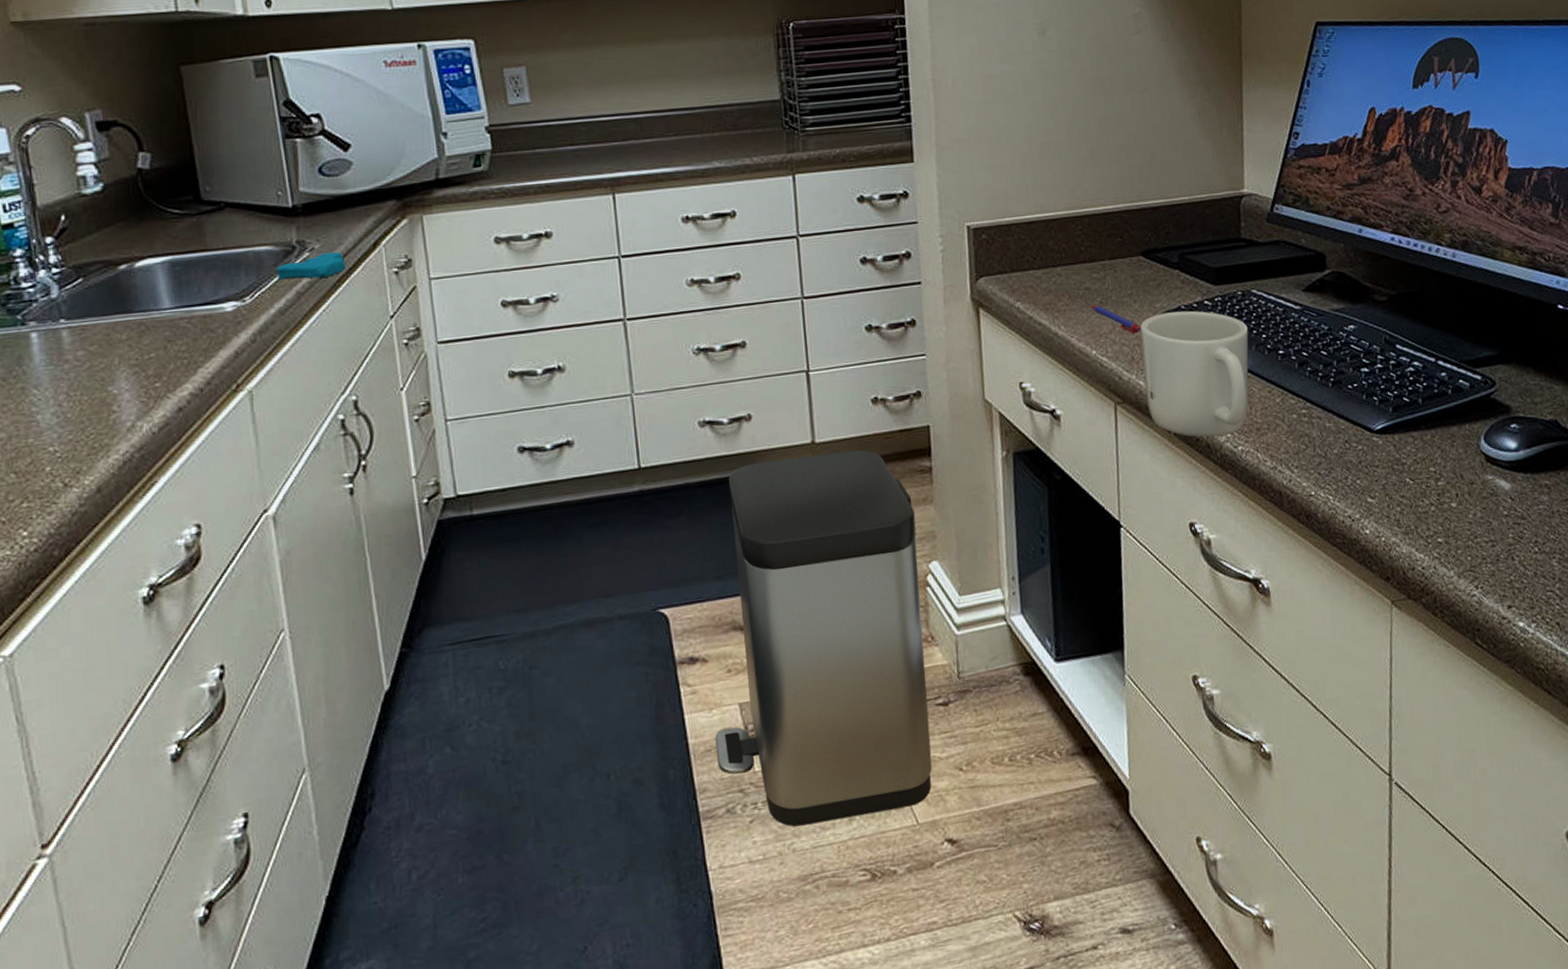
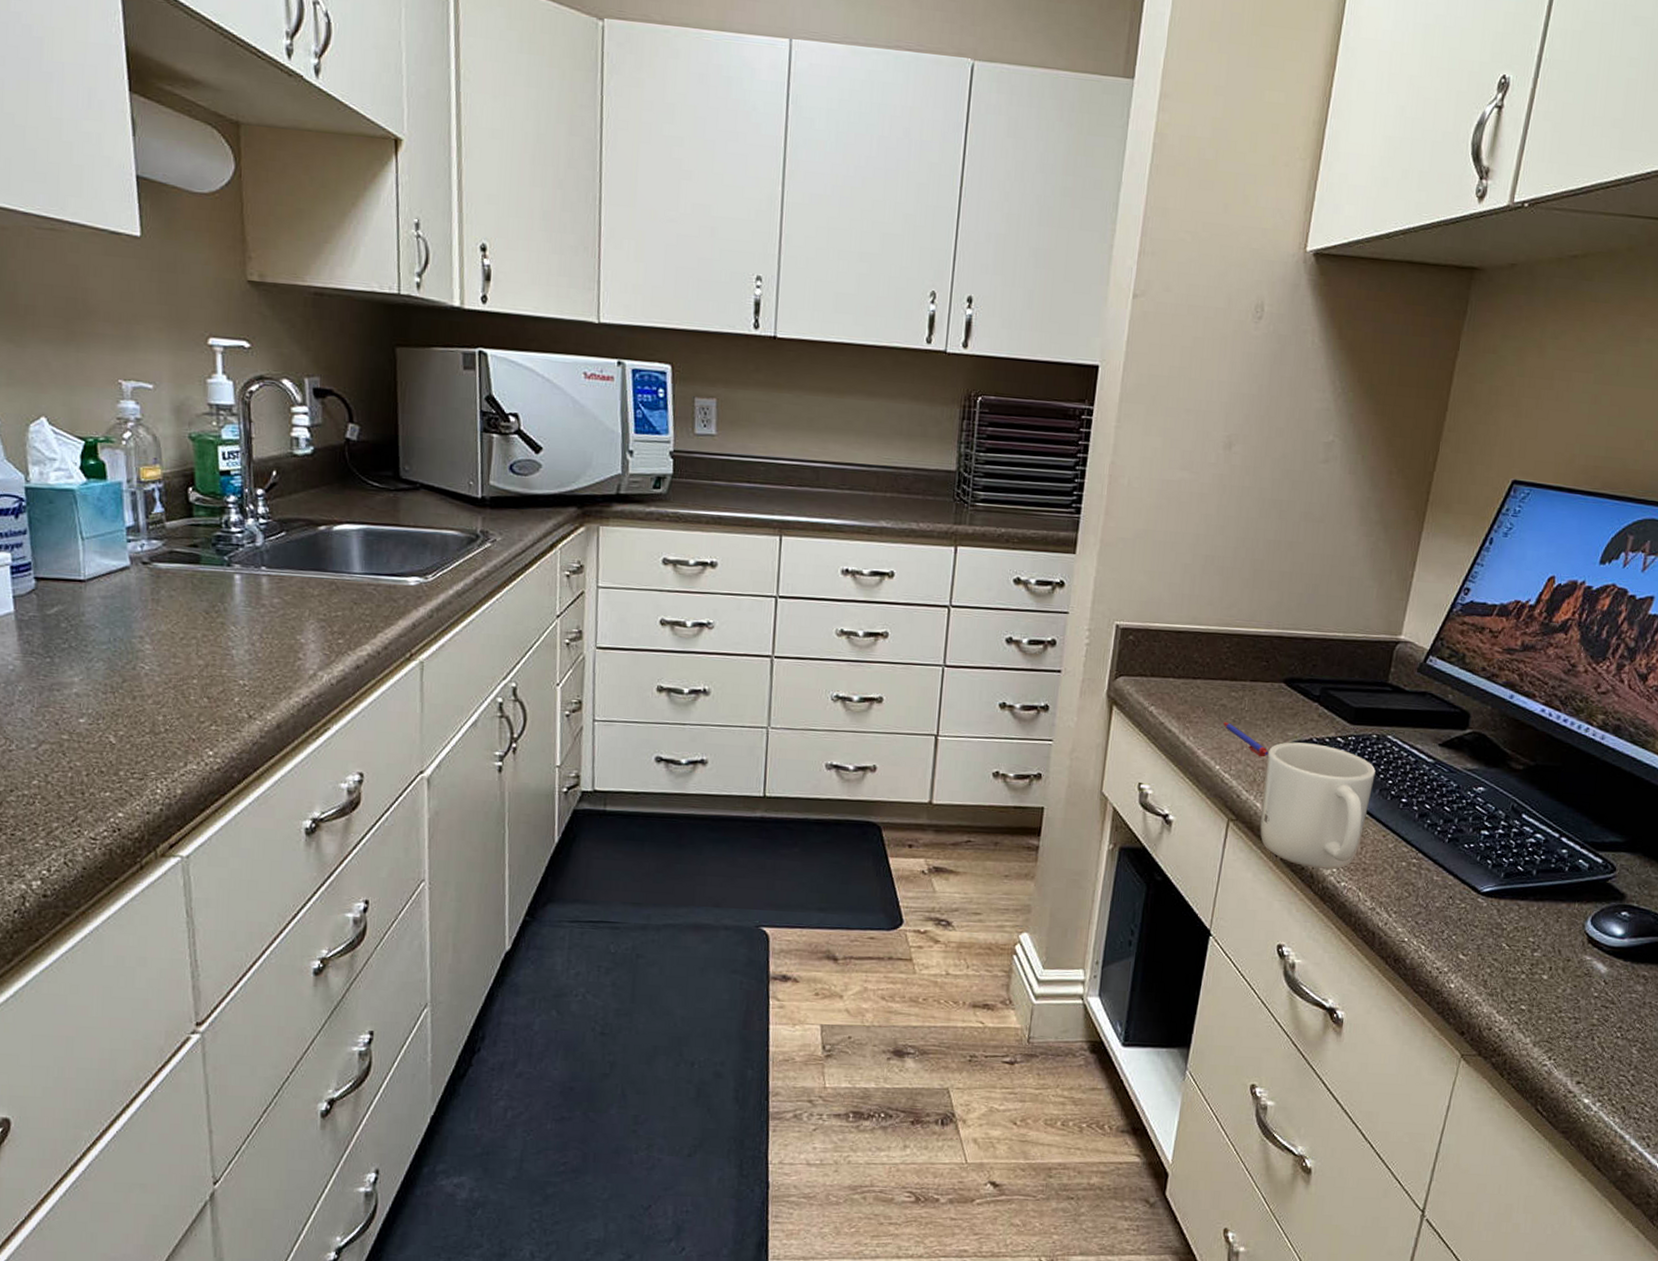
sponge: present [276,252,345,280] -> none [459,546,522,569]
pedal bin: present [714,449,932,827] -> none [792,811,1015,1146]

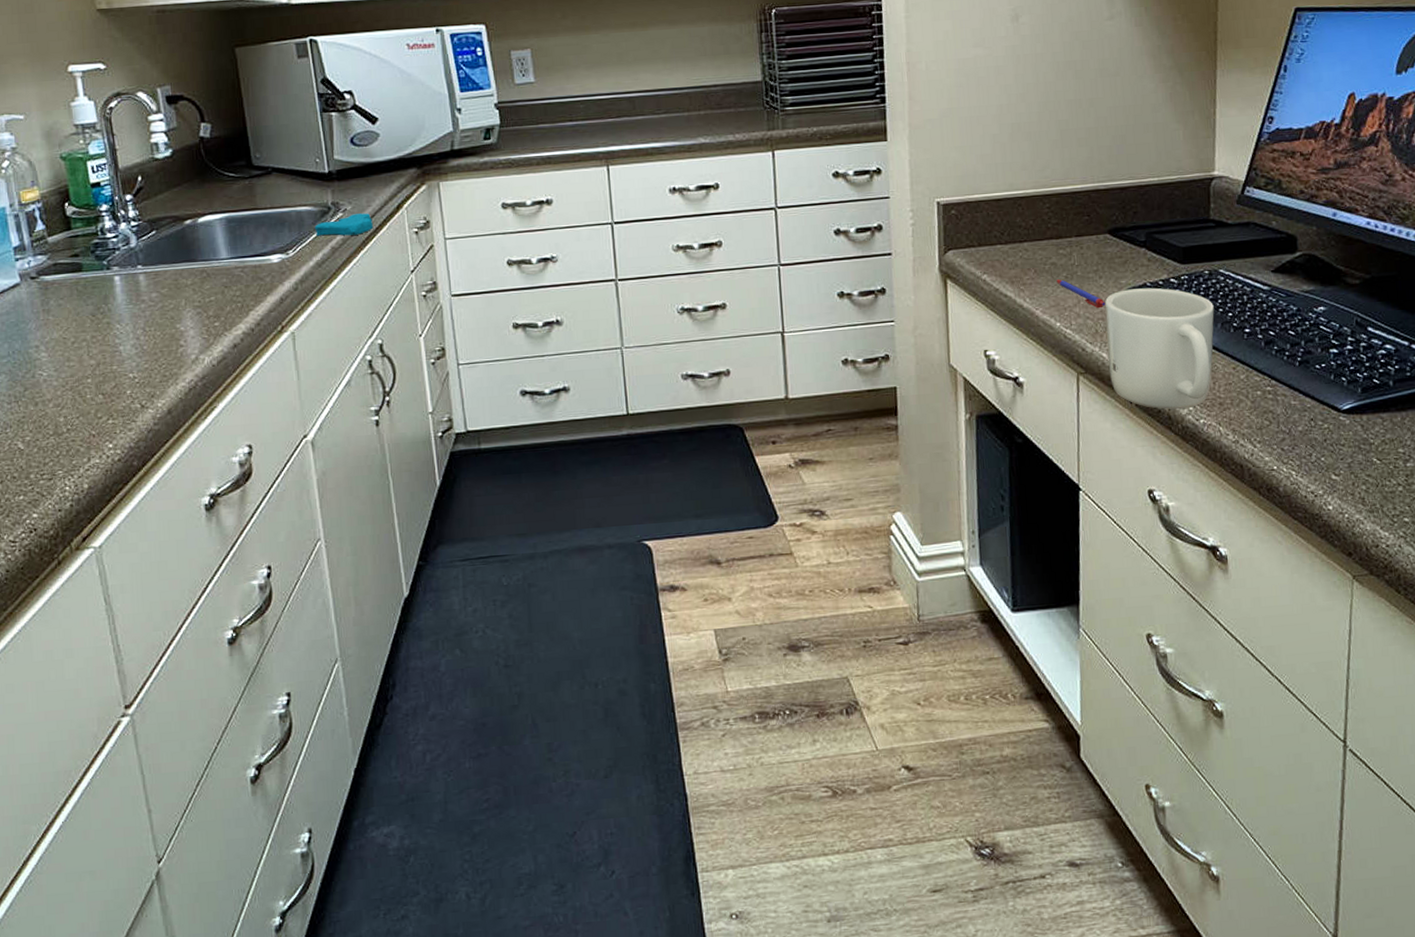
sponge: none [459,546,522,569] -> present [314,213,373,236]

